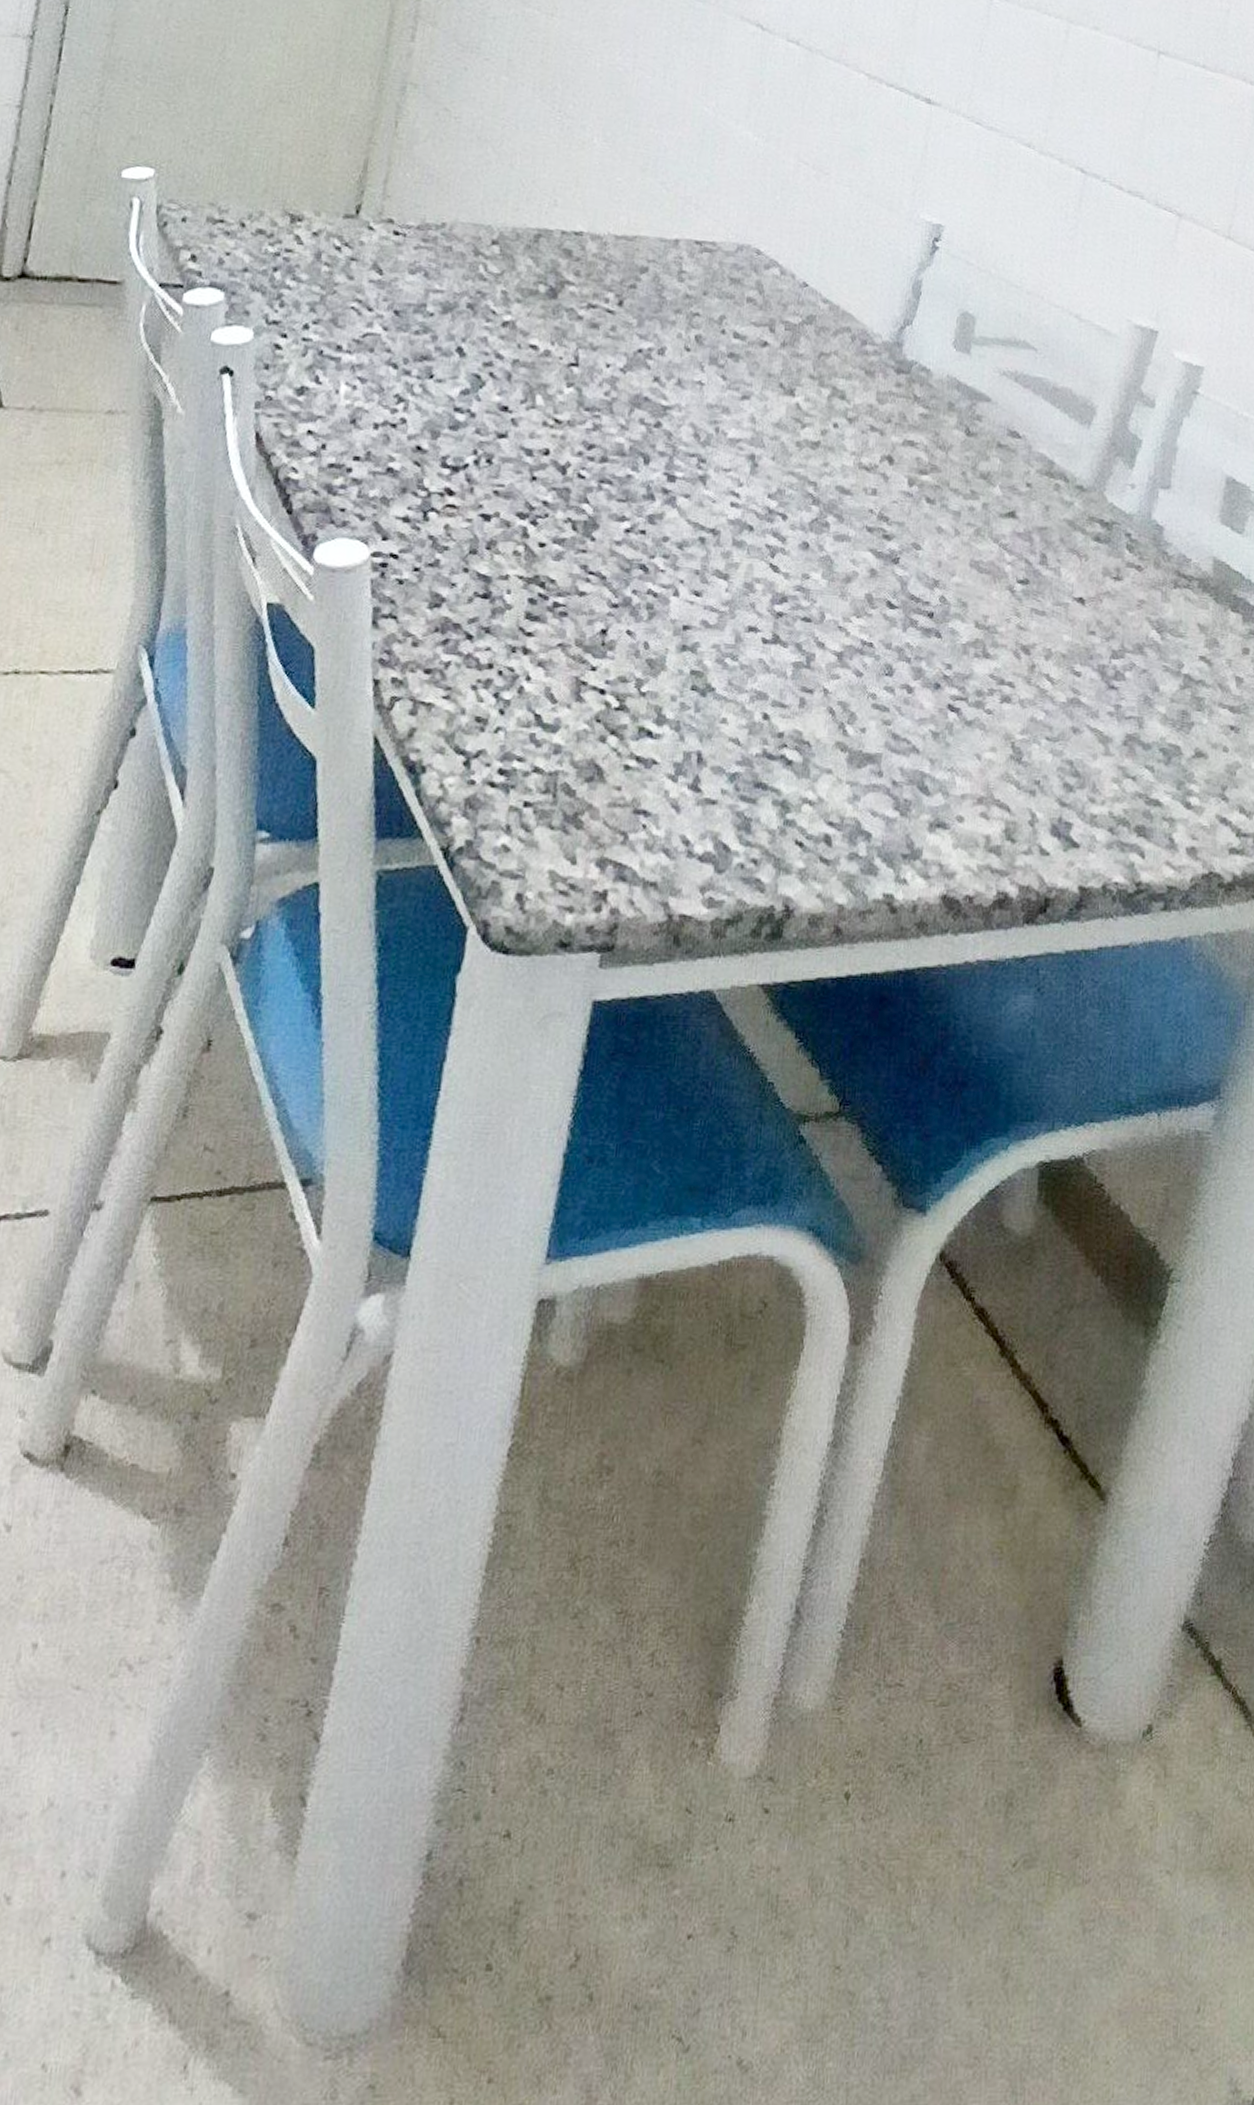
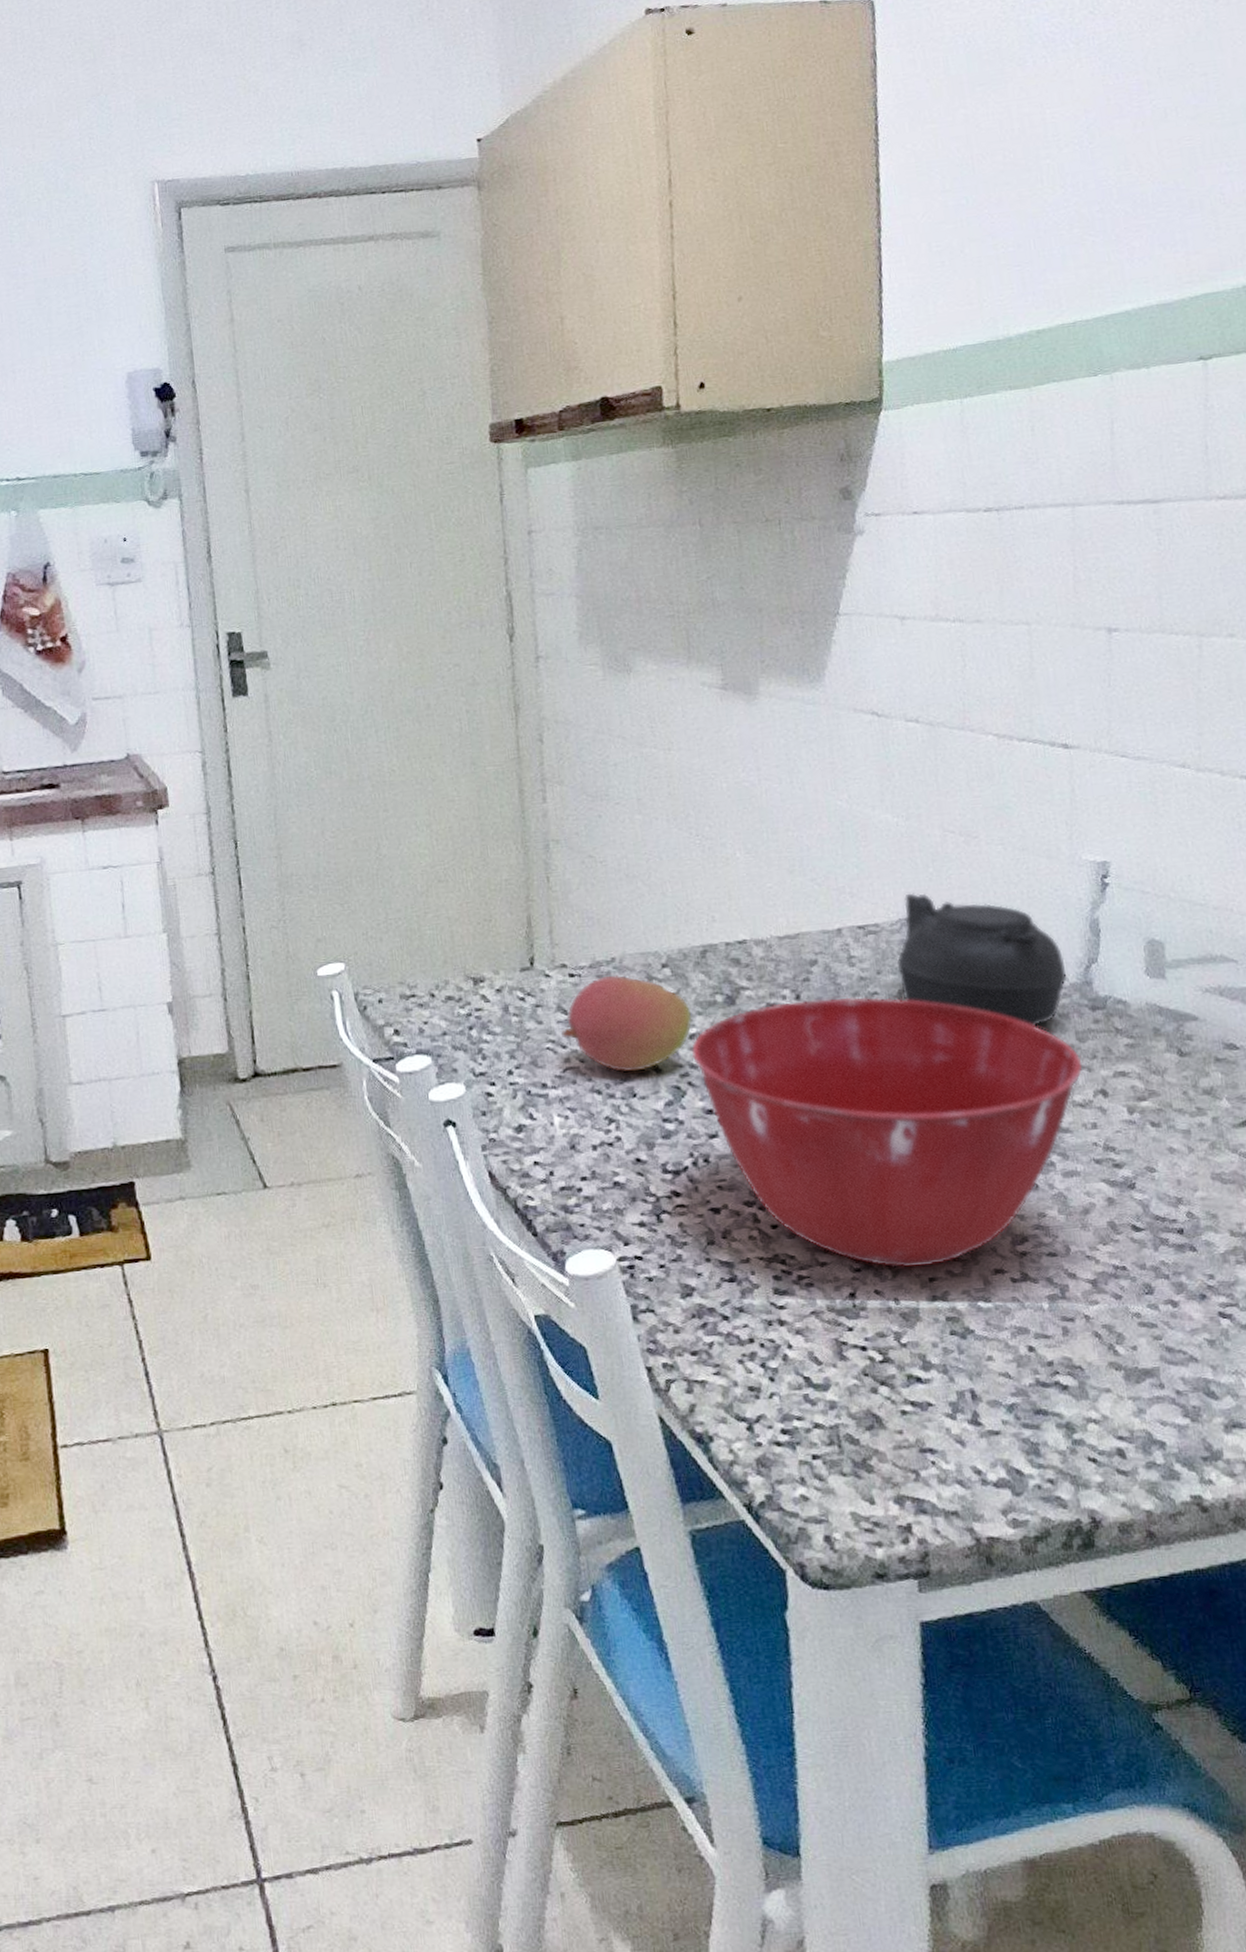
fruit: none [369,241,511,352] -> present [560,974,693,1072]
mixing bowl: none [500,305,877,613] -> present [691,997,1083,1268]
teapot: none [722,217,883,380] -> present [889,892,1067,1027]

